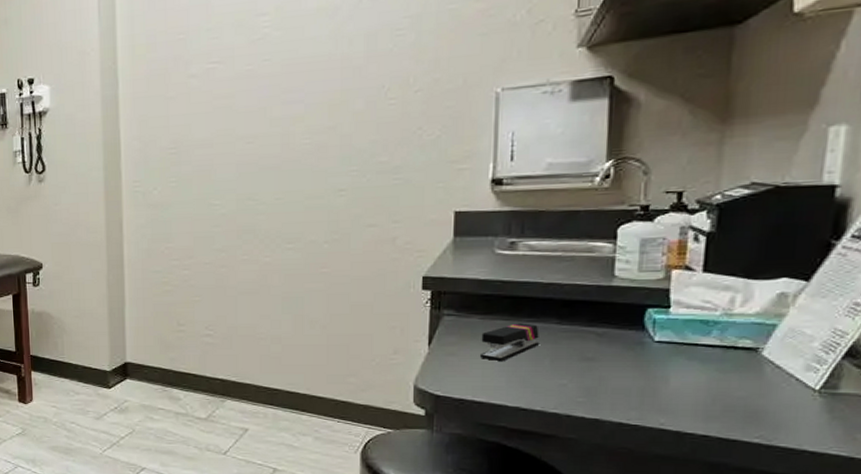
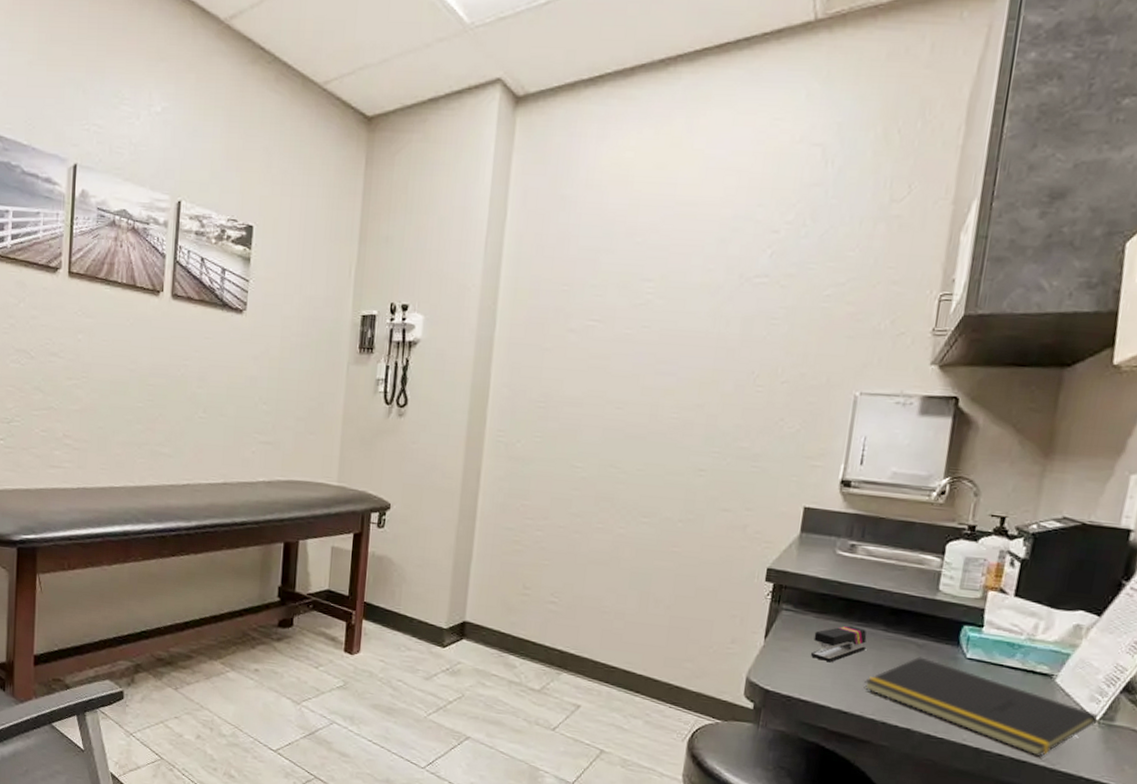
notepad: none [542,345,817,434] -> present [864,656,1097,757]

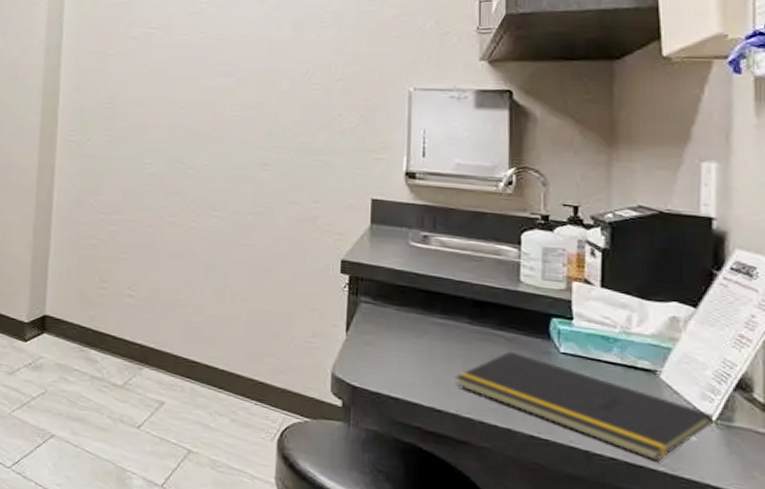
stapler: present [810,625,867,663] -> none [395,318,452,358]

